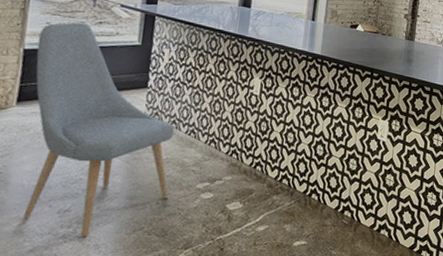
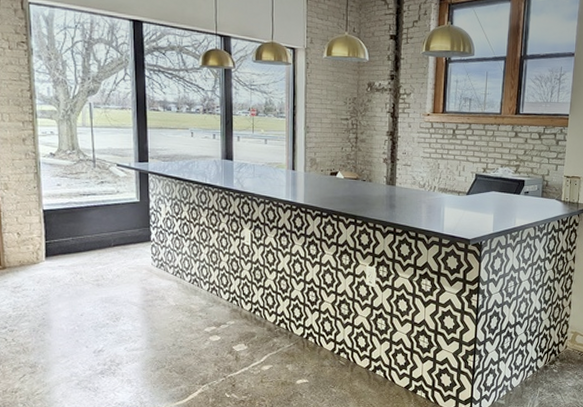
chair: present [23,22,175,237] -> none [53,183,183,373]

